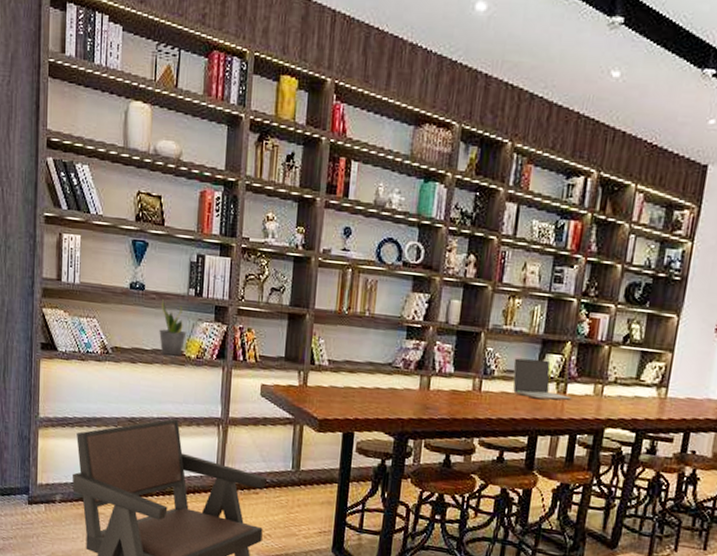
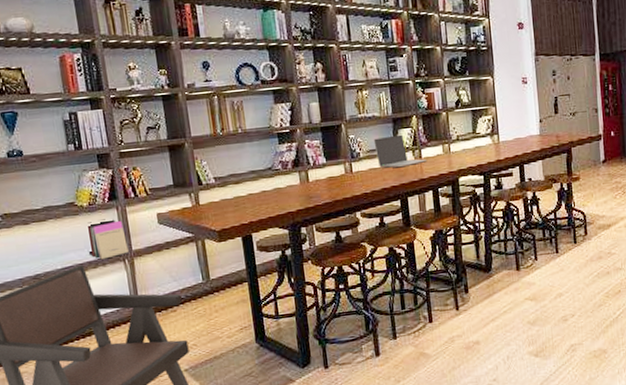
potted plant: present [159,299,187,357] -> none [43,160,75,210]
books: none [185,376,226,420] -> present [87,219,129,260]

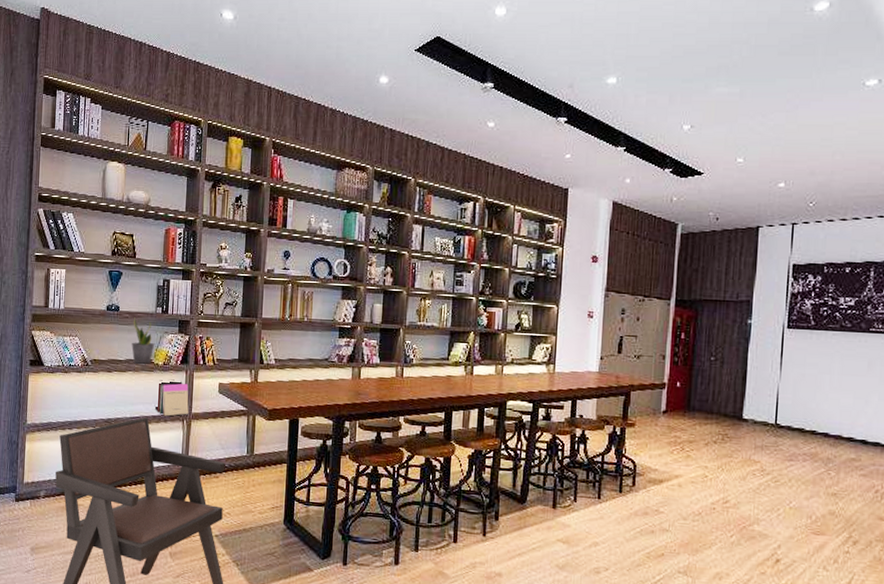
potted plant: none [43,160,75,210] -> present [131,317,155,364]
laptop: present [373,134,428,168] -> none [428,347,478,381]

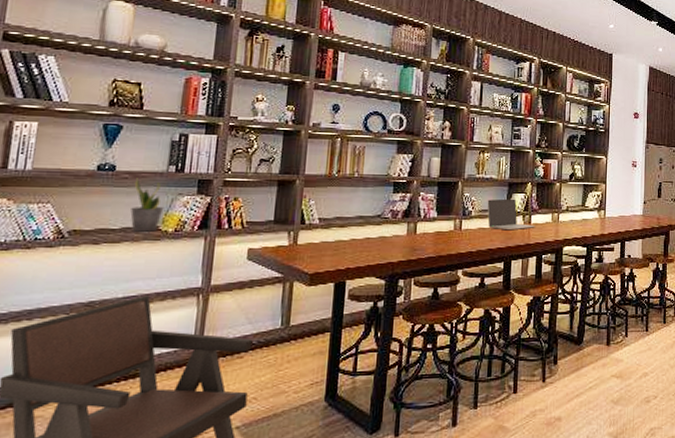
books: present [154,379,189,417] -> none [159,248,208,292]
laptop: none [428,347,478,381] -> present [487,198,536,231]

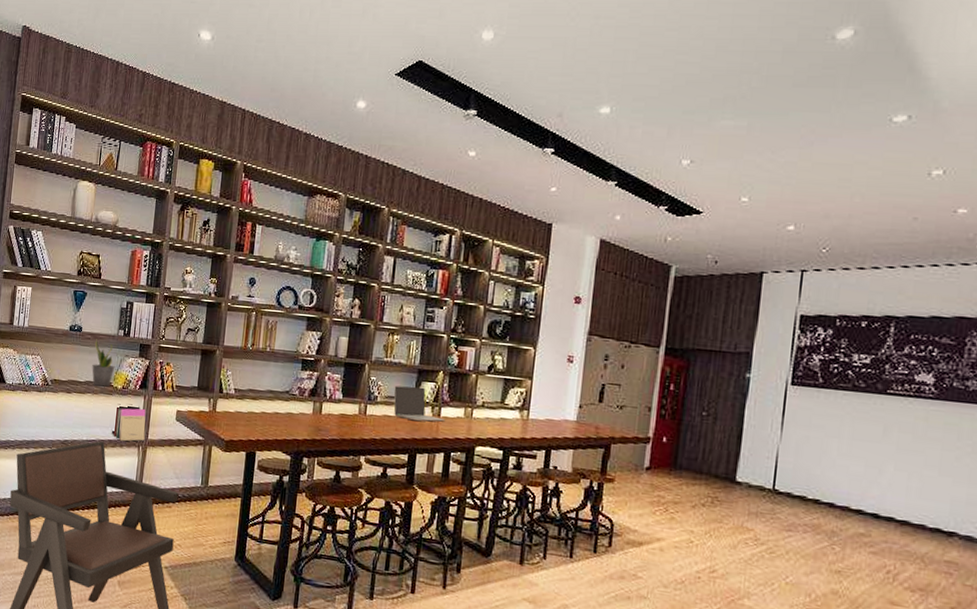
books: none [159,248,208,292] -> present [111,403,146,442]

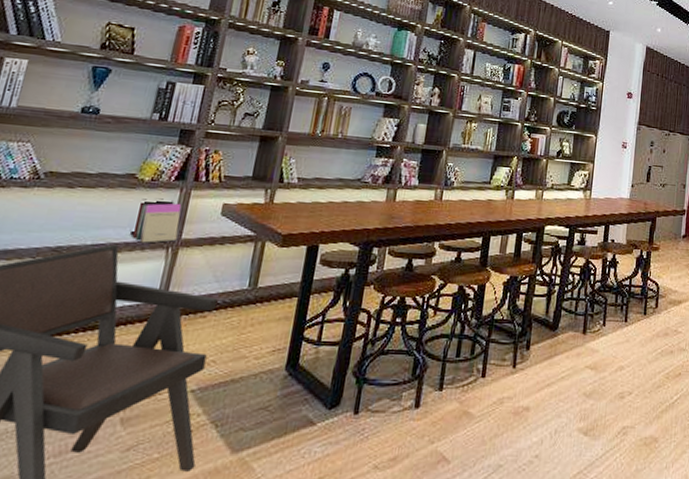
potted plant: present [92,339,115,387] -> none [108,123,144,179]
laptop: present [393,385,446,422] -> none [469,171,519,205]

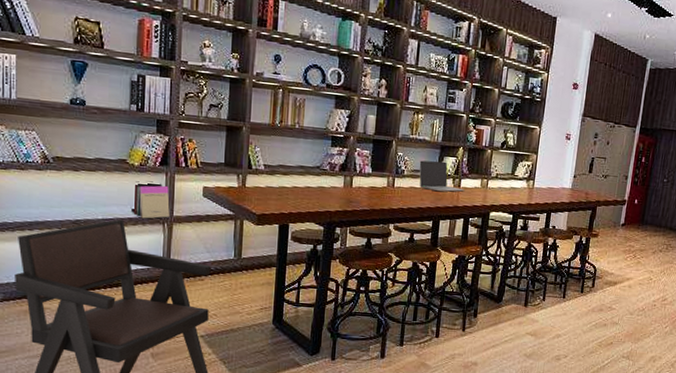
laptop: none [469,171,519,205] -> present [419,160,465,192]

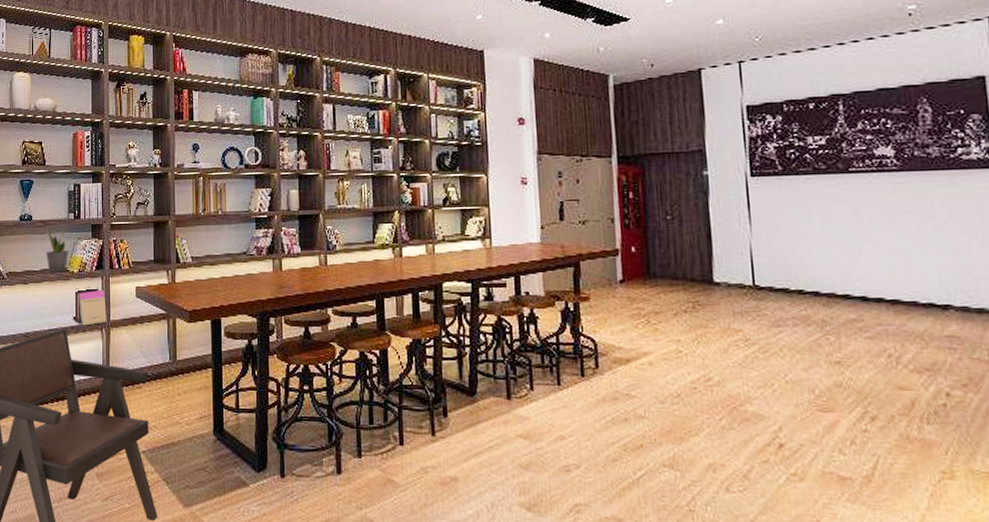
potted plant: none [102,114,130,164] -> present [46,226,69,273]
laptop: present [419,160,465,192] -> none [351,229,409,265]

